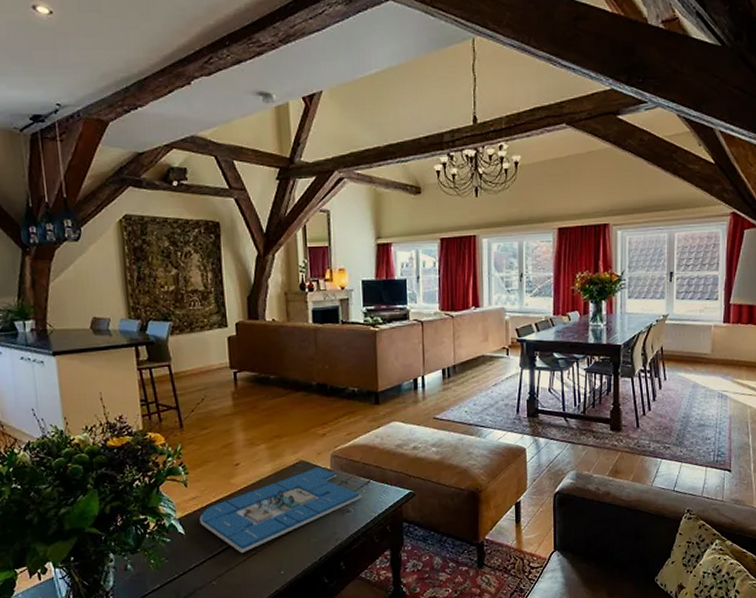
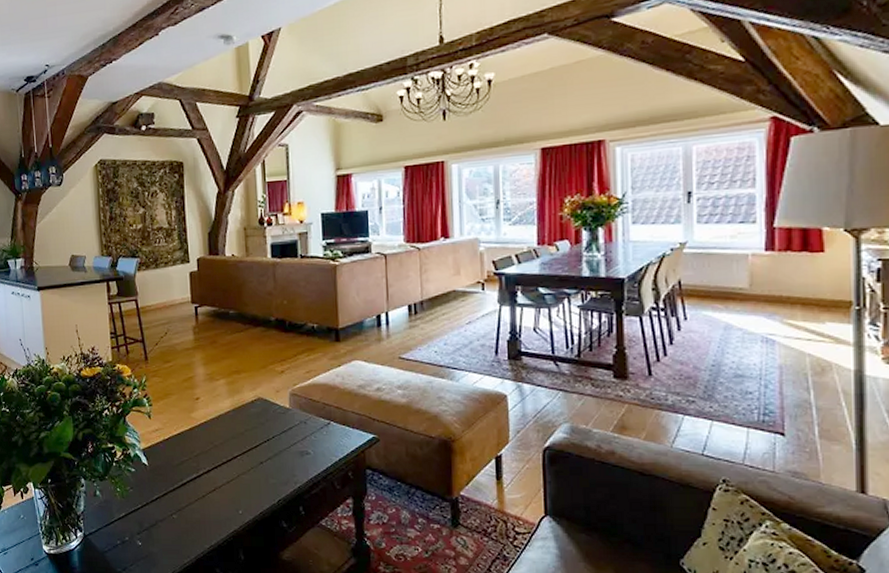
board game: present [200,466,362,554] -> none [162,405,322,489]

